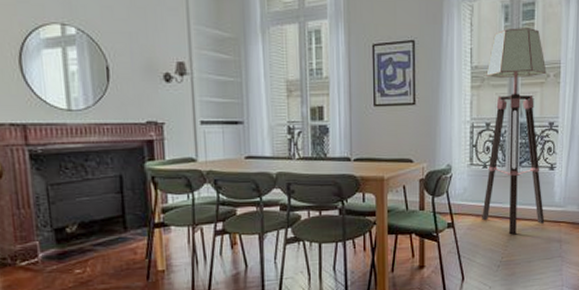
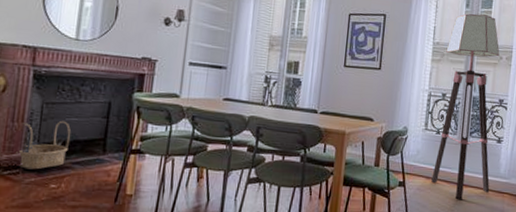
basket: none [30,201,86,257] -> present [16,120,71,170]

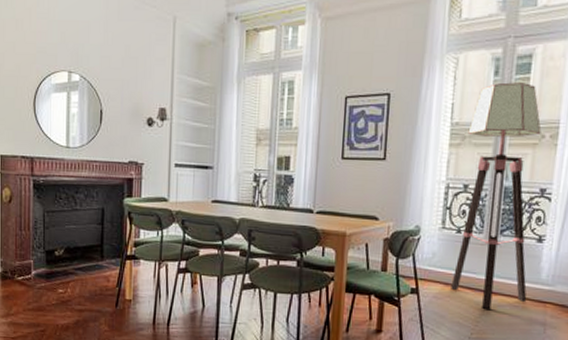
basket: present [16,120,71,170] -> none [27,228,71,276]

